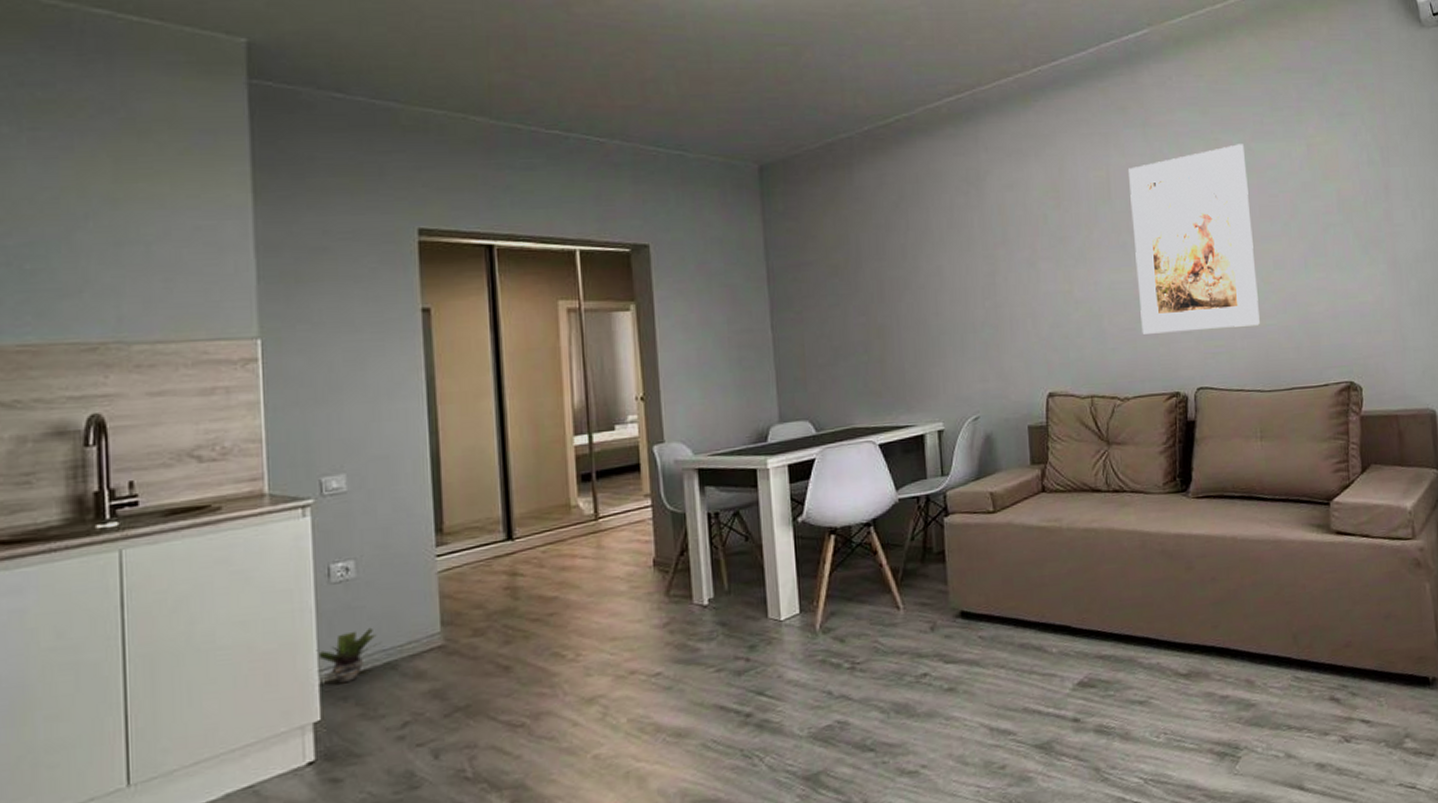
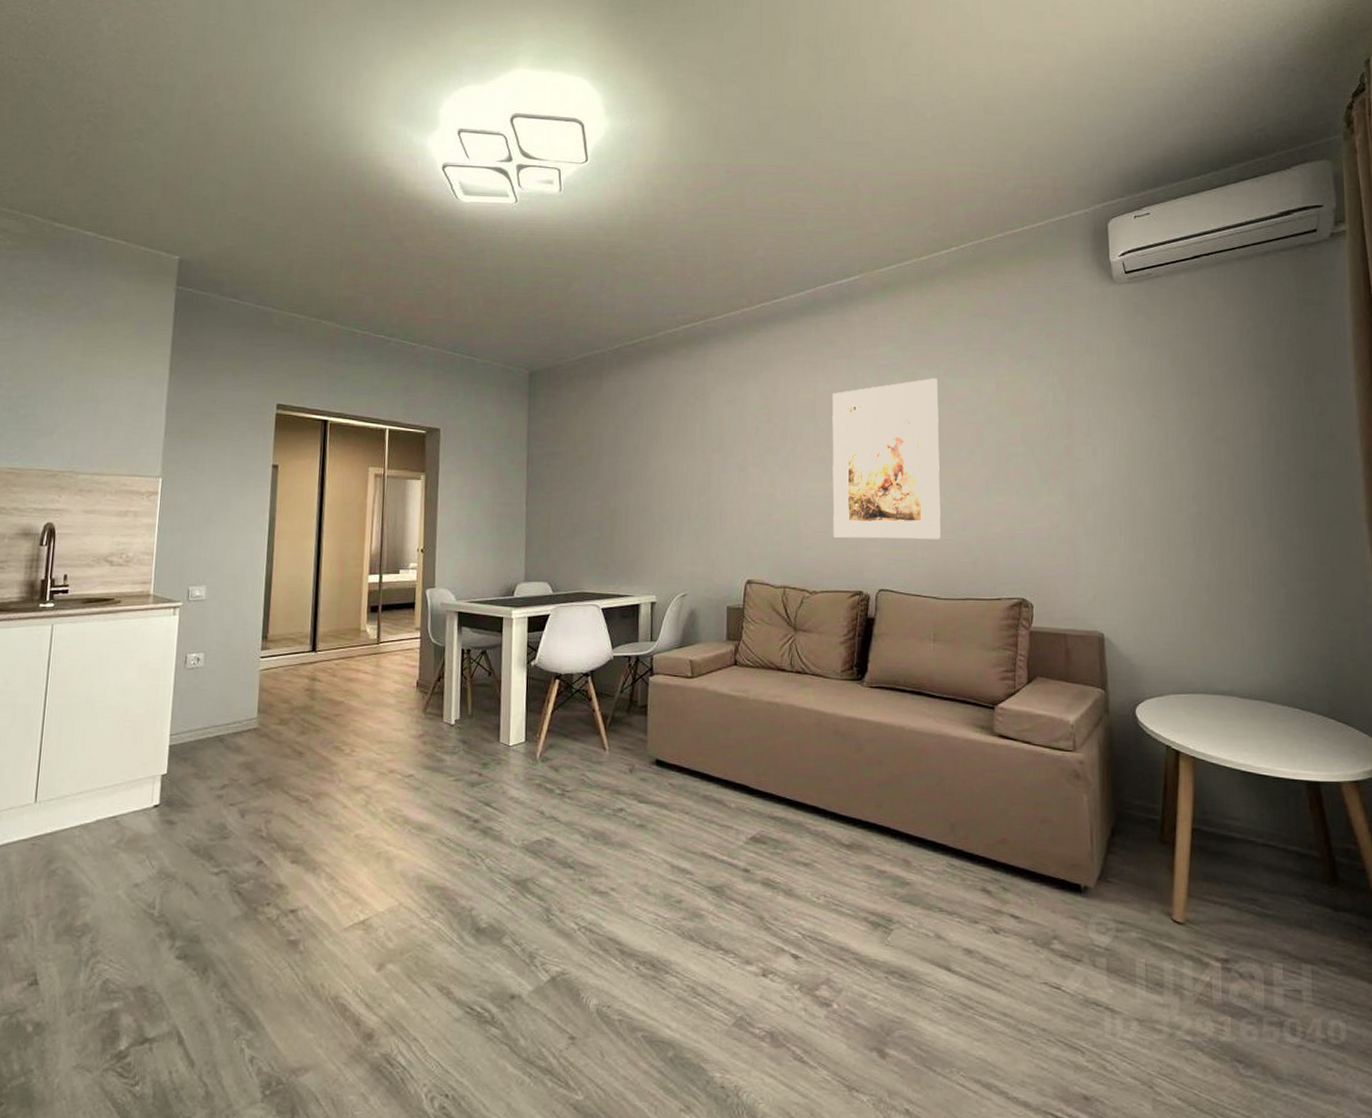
potted plant: present [316,627,382,684] -> none [170,707,216,748]

